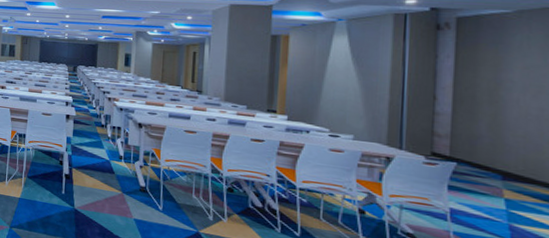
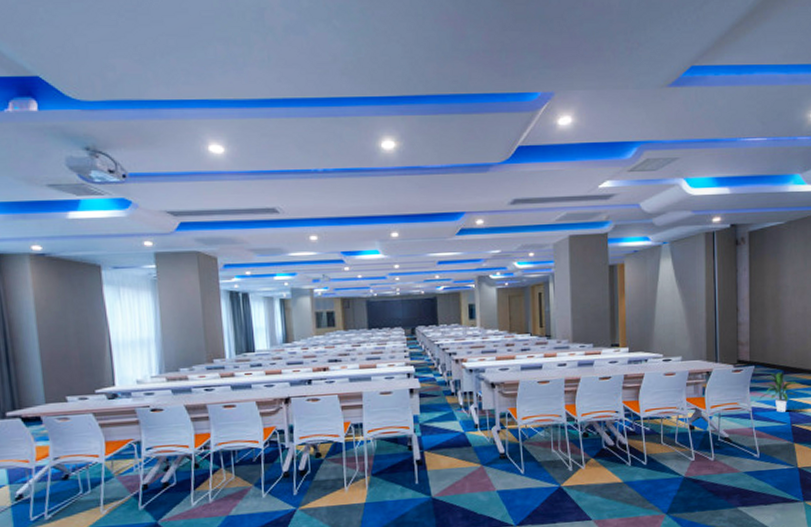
indoor plant: none [462,174,527,224] -> present [759,372,799,412]

